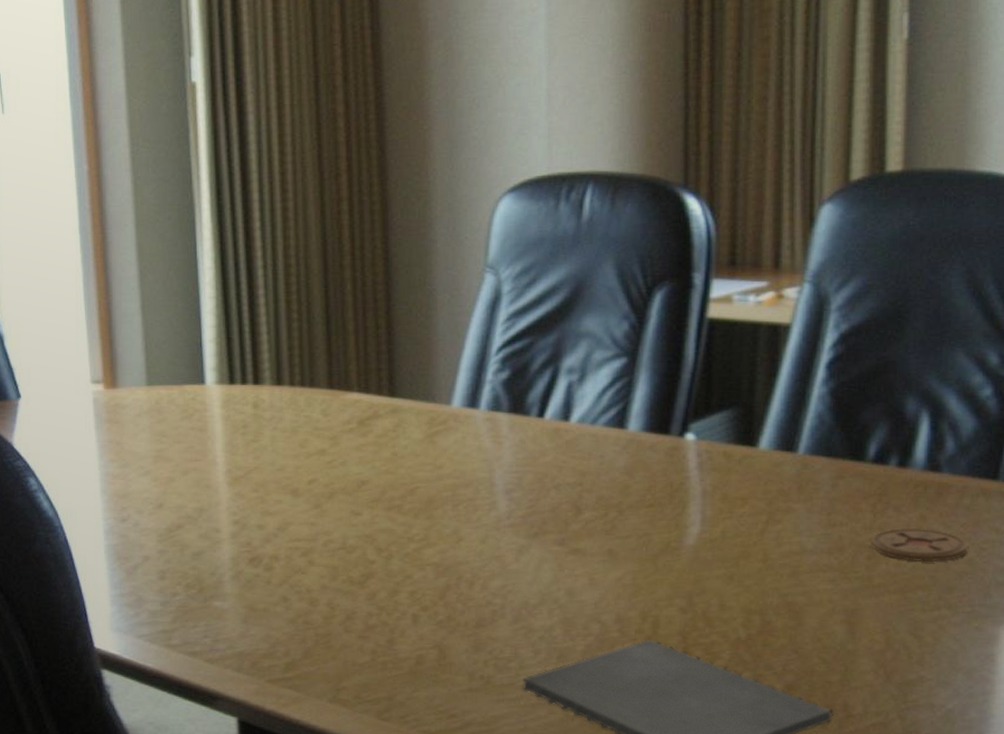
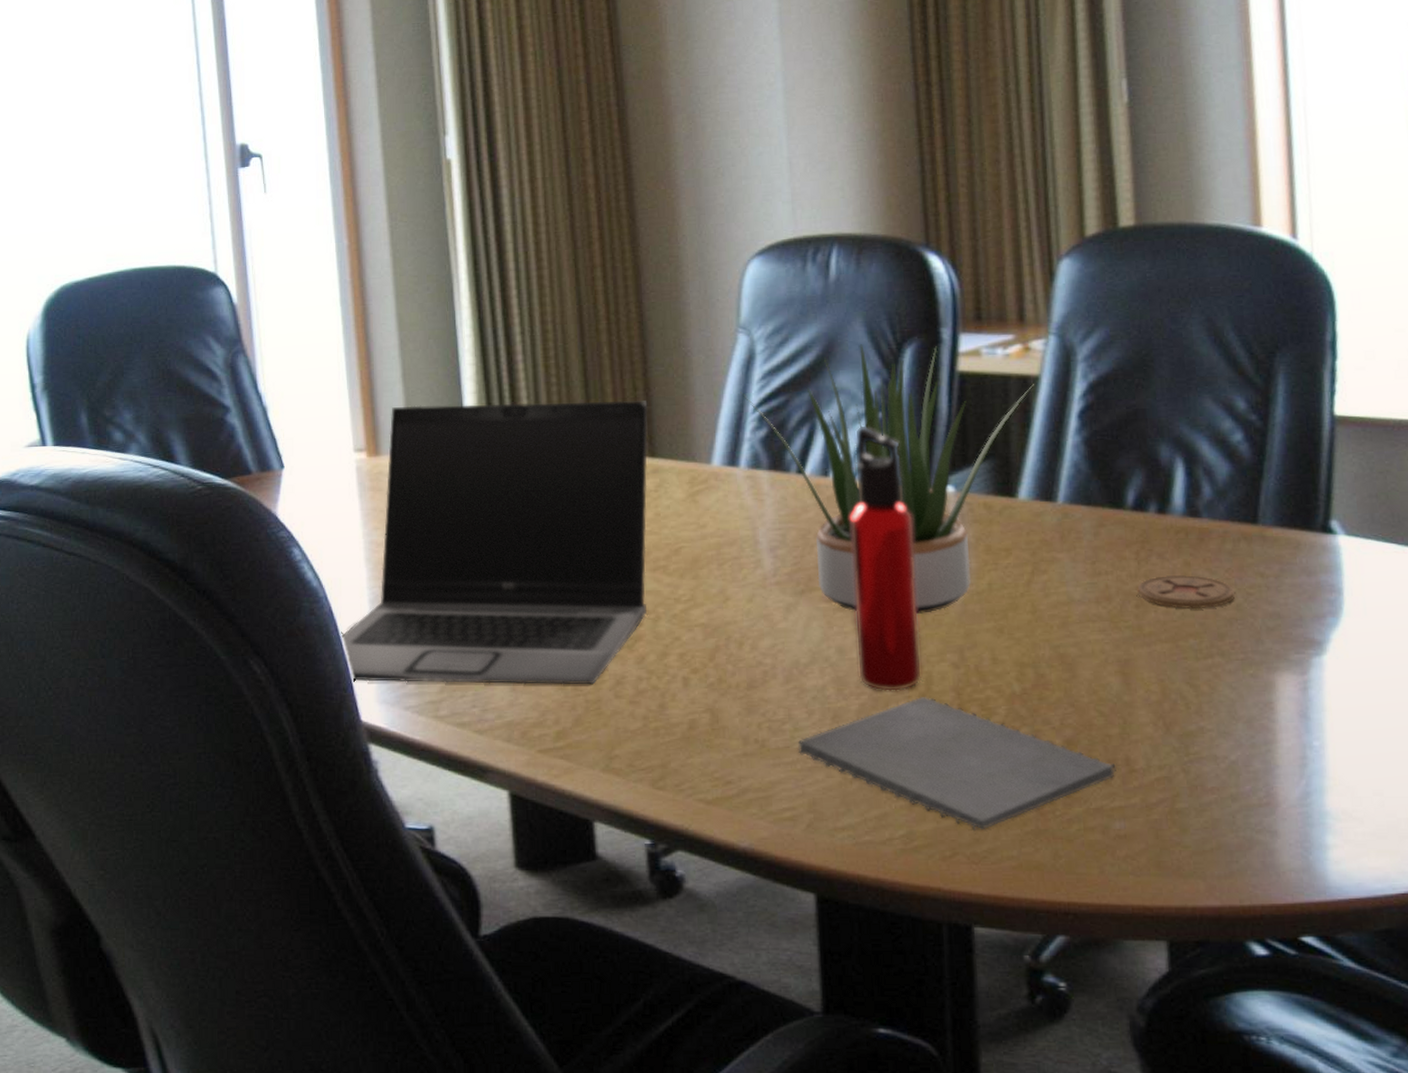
laptop: none [75,338,390,619] -> present [340,400,648,685]
potted plant: none [484,287,784,559] -> present [740,344,1034,614]
water bottle: none [586,369,650,635] -> present [850,424,923,692]

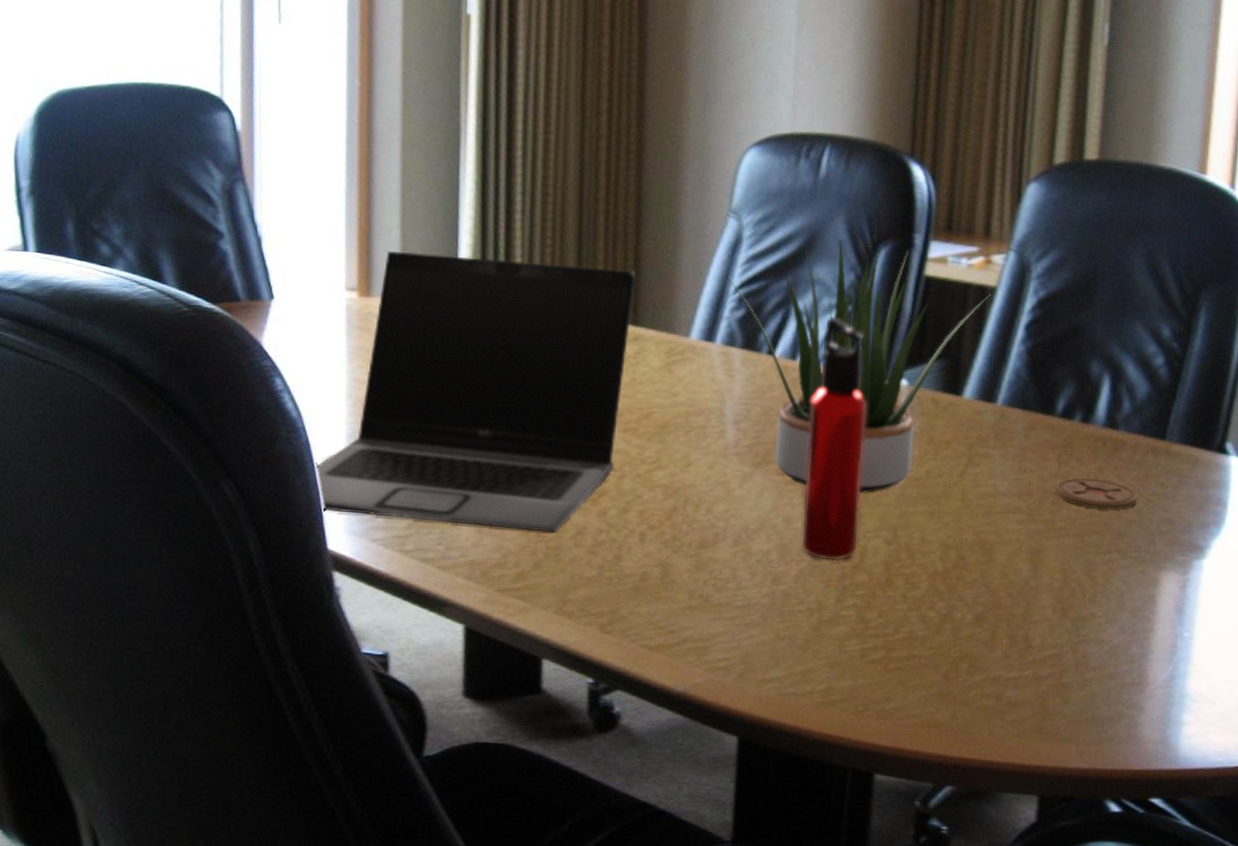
notepad: present [798,696,1116,830] -> none [738,567,1016,690]

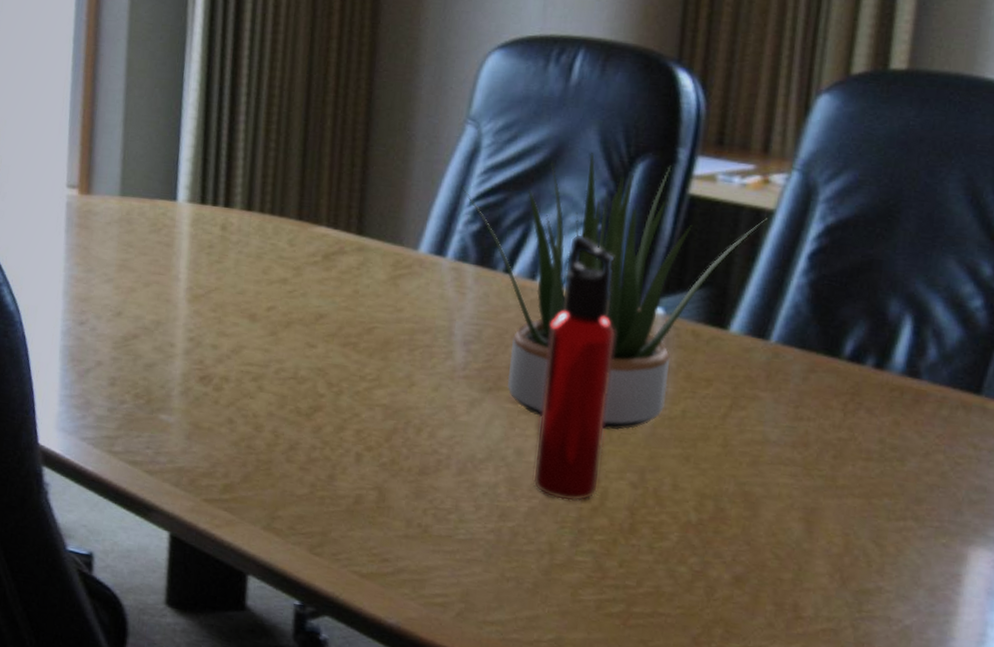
laptop: present [314,251,636,533] -> none [29,150,364,446]
coaster: present [1055,478,1138,511] -> none [837,431,943,471]

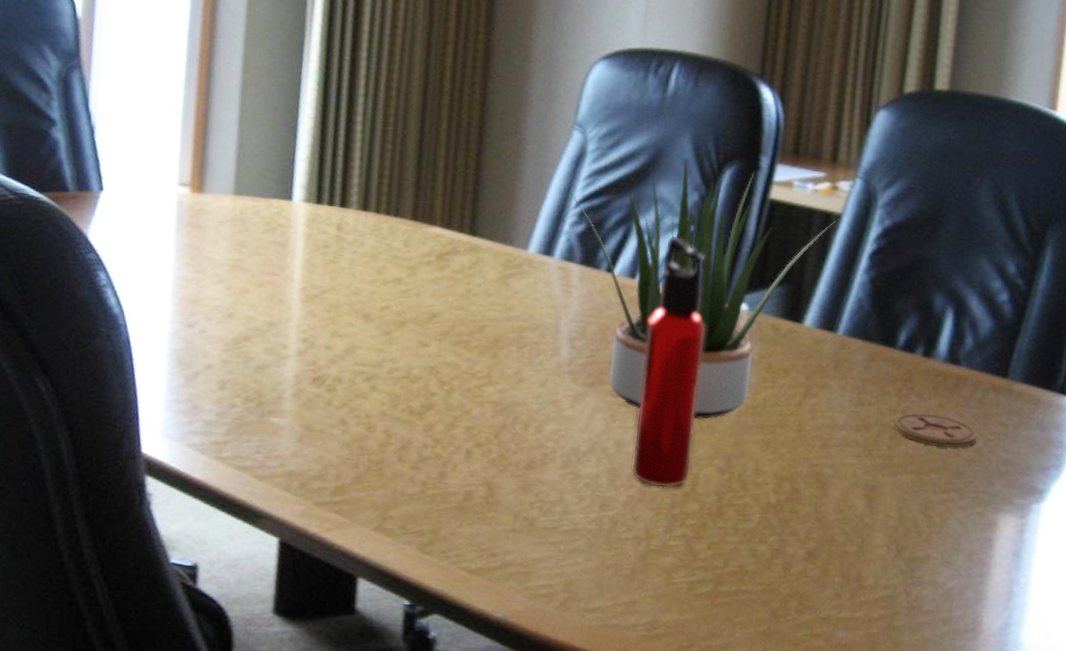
coaster: none [837,431,943,471] -> present [893,413,978,448]

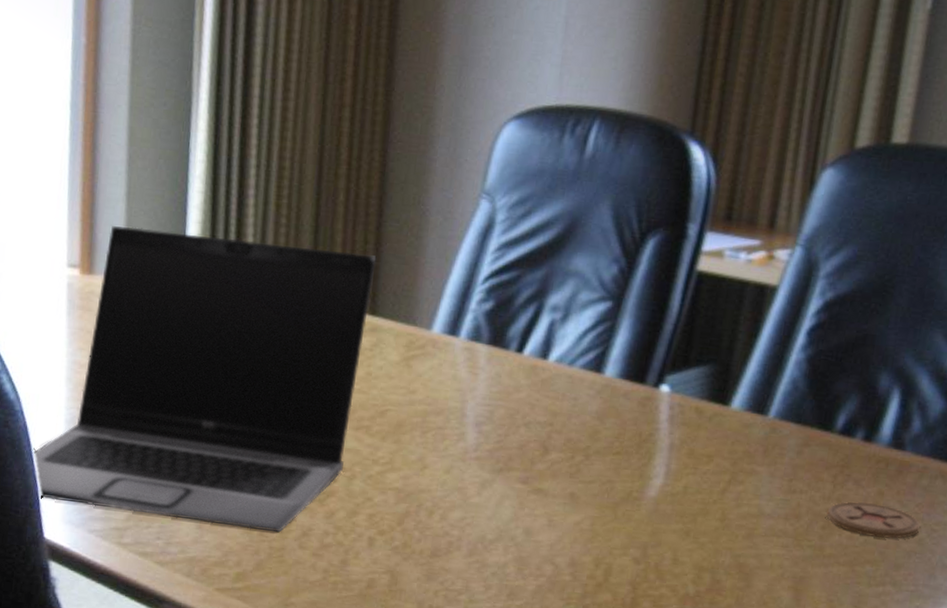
laptop: none [133,147,477,446] -> present [32,226,377,533]
potted plant: present [566,159,835,419] -> none [473,228,770,507]
water bottle: present [631,234,705,489] -> none [540,311,623,579]

